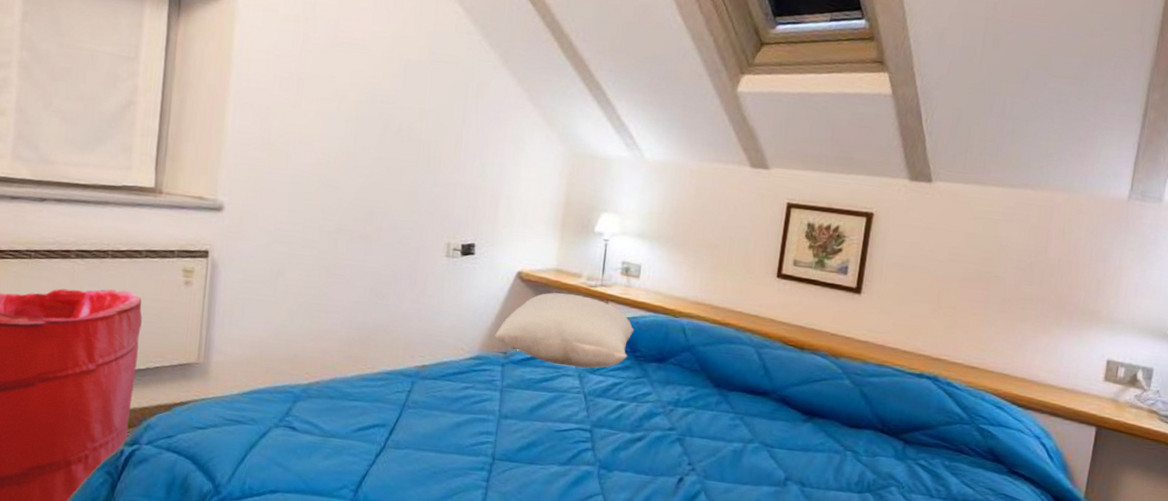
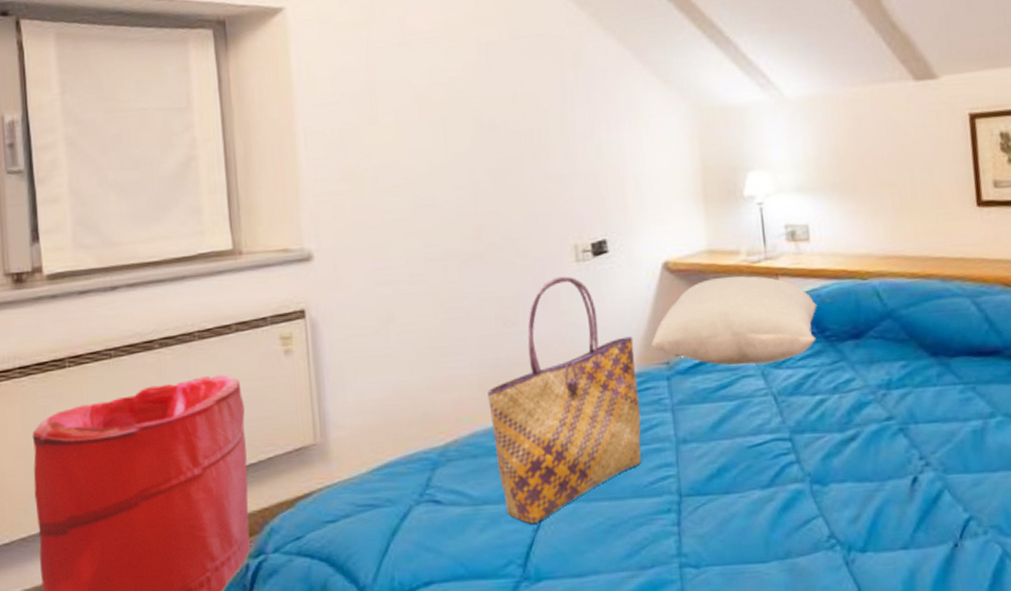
tote bag: none [348,265,481,460] -> present [487,276,642,524]

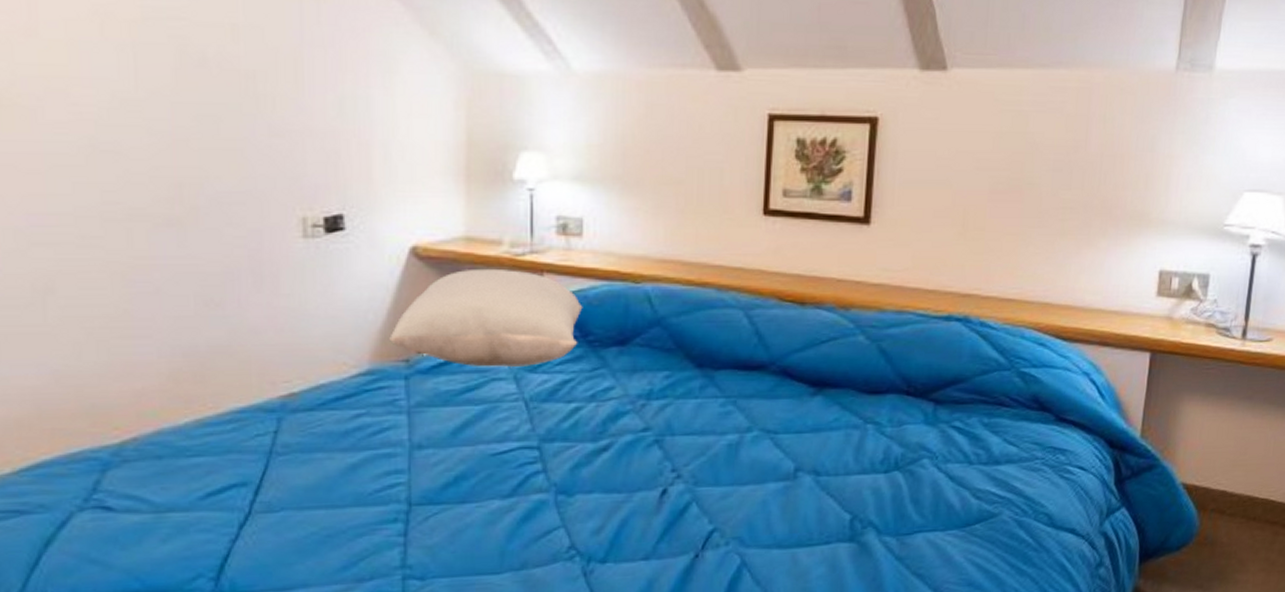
tote bag: present [487,276,642,524] -> none [180,253,370,534]

